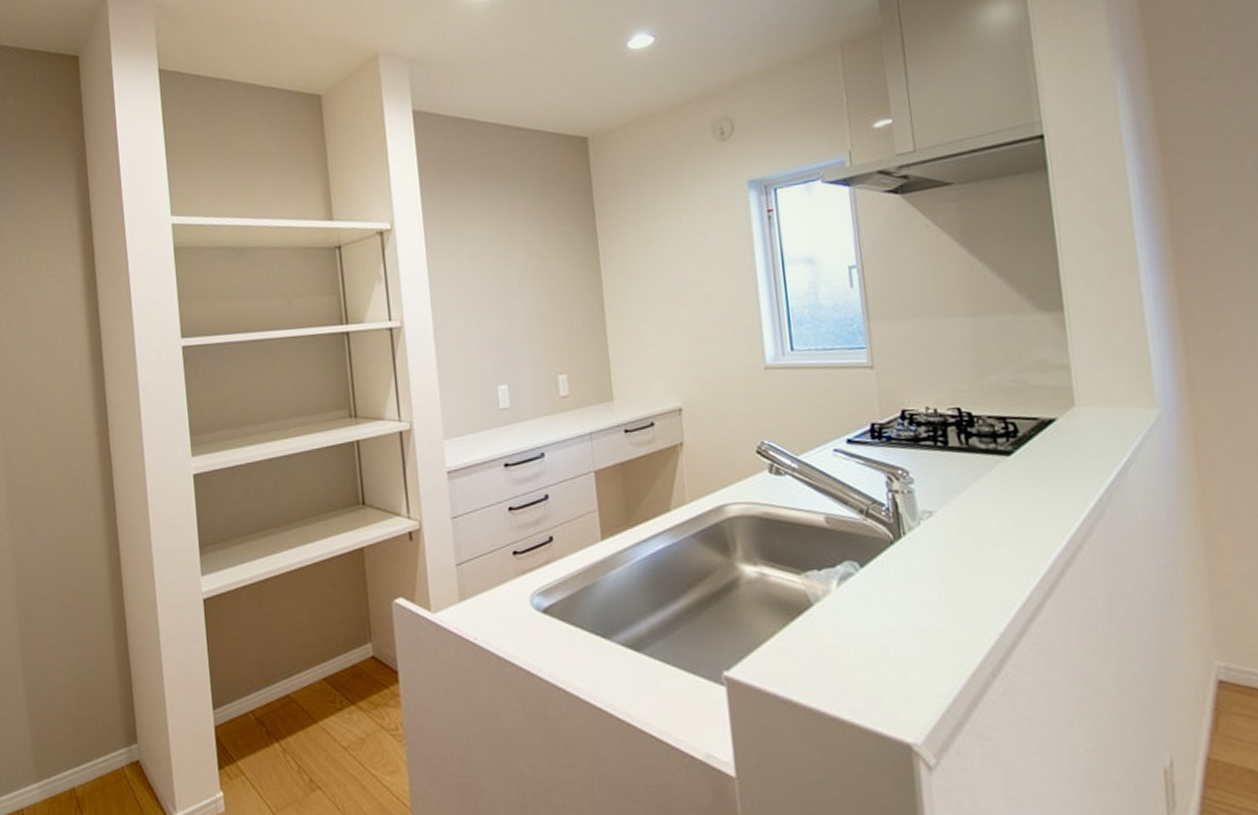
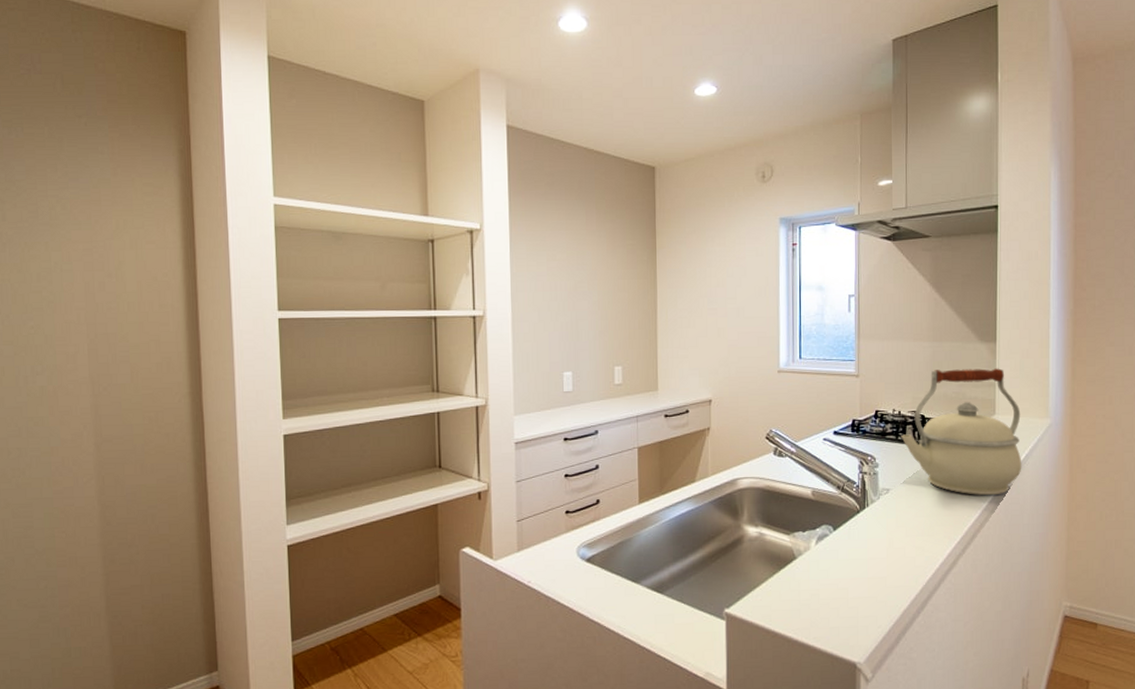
kettle: none [941,344,1125,516] -> present [901,368,1022,496]

